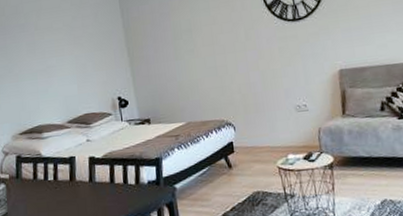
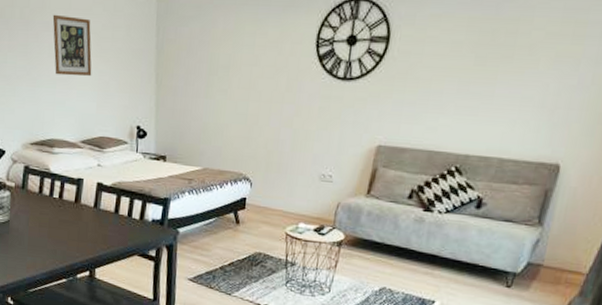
wall art: none [26,14,69,68] -> present [52,14,92,76]

